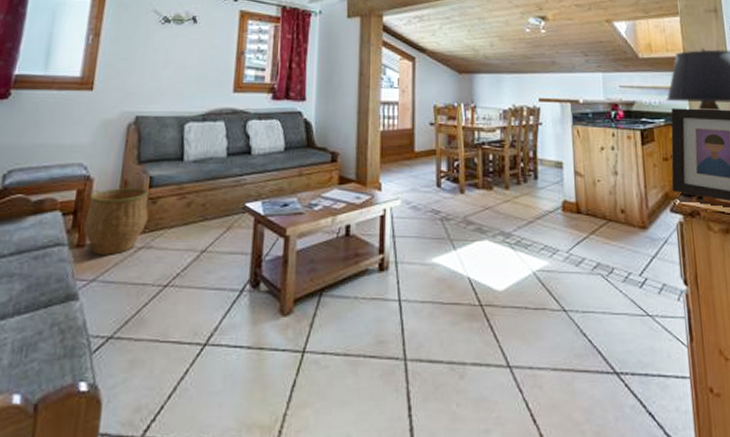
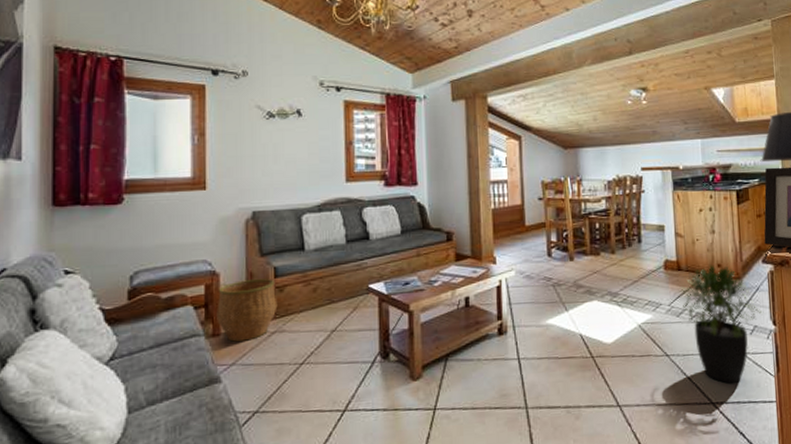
potted plant: none [579,208,674,352] -> present [679,264,764,385]

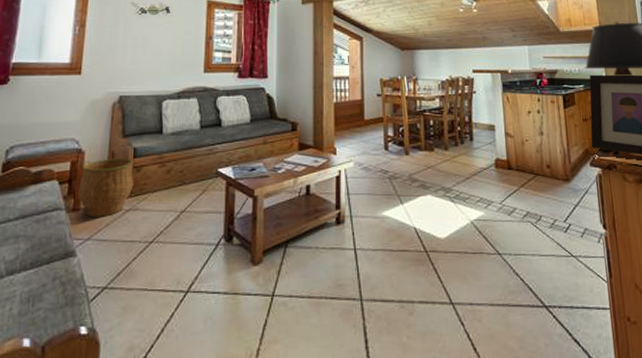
potted plant: present [679,264,764,385] -> none [510,164,594,288]

